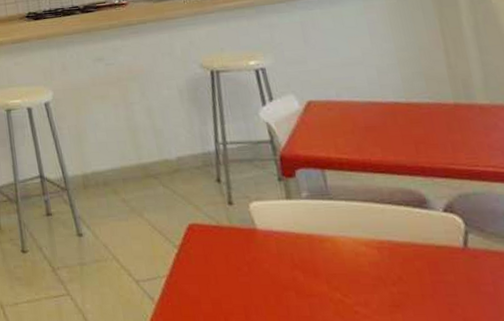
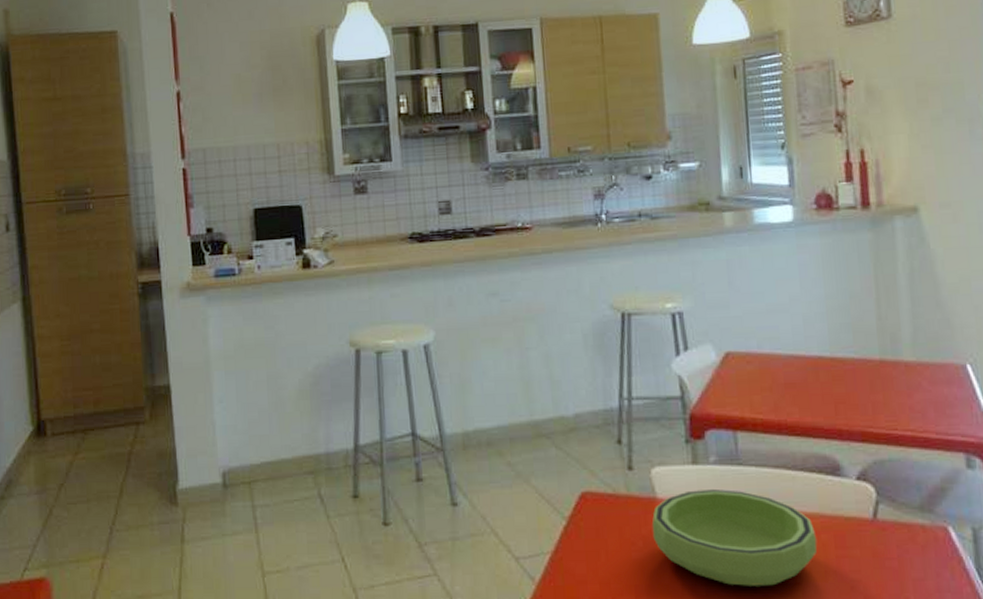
bowl: none [254,220,412,308] -> present [651,488,818,586]

